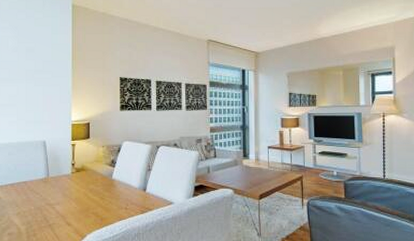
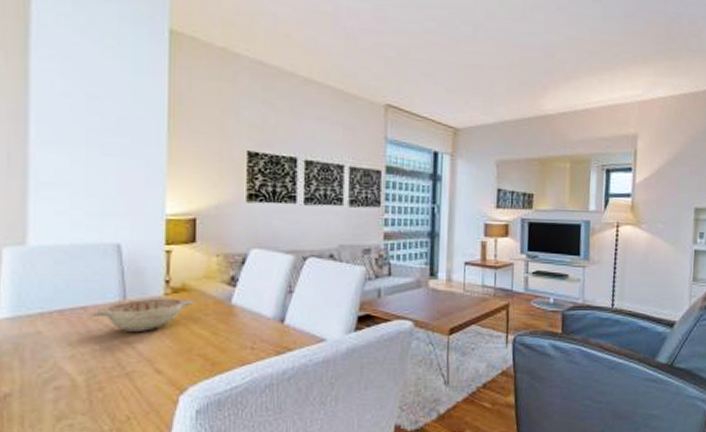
decorative bowl: none [28,175,90,197] -> present [90,298,195,331]

